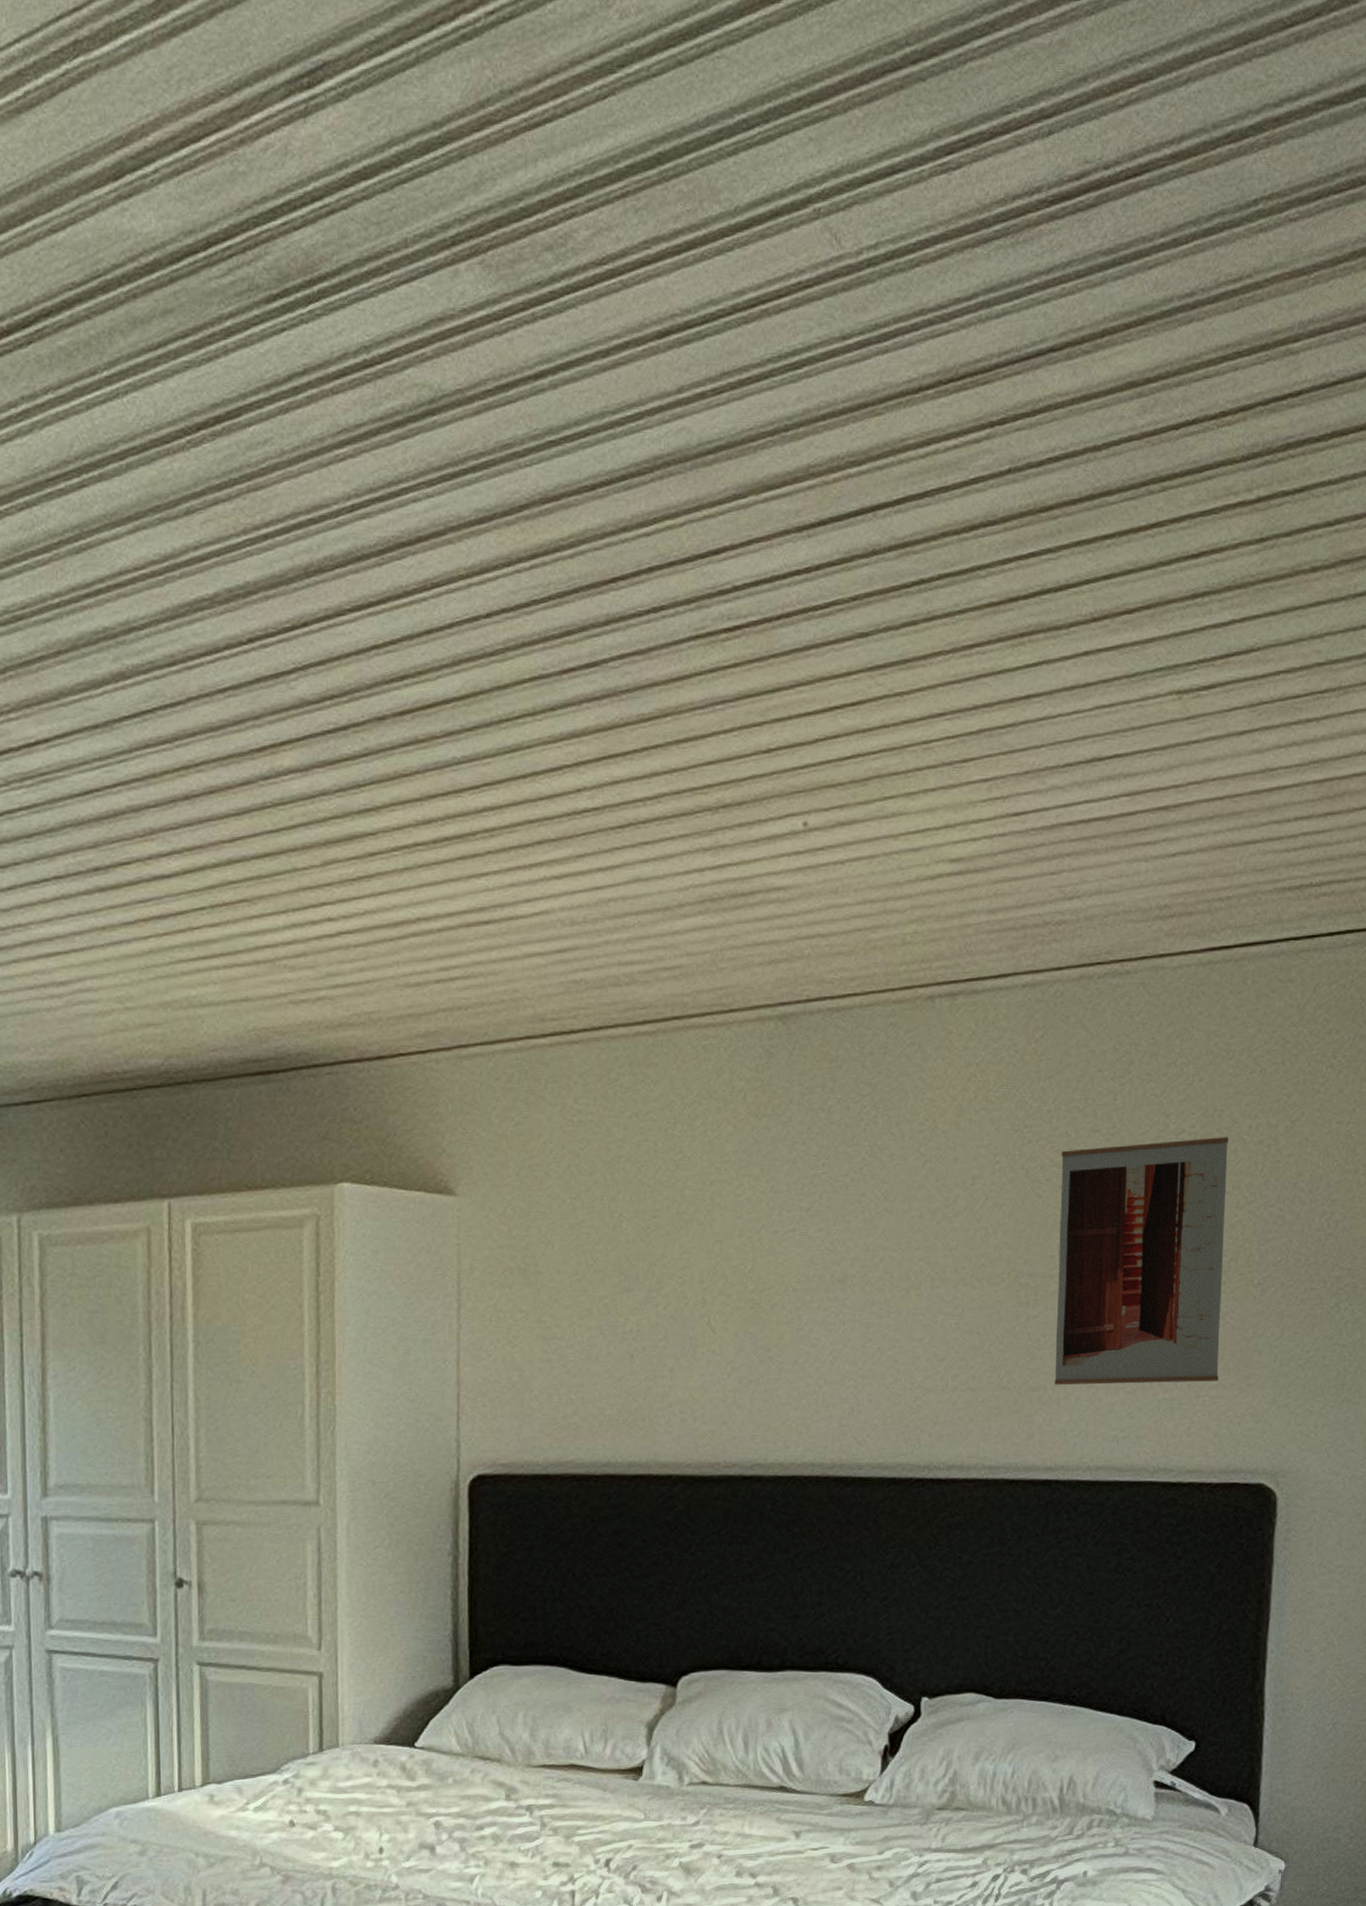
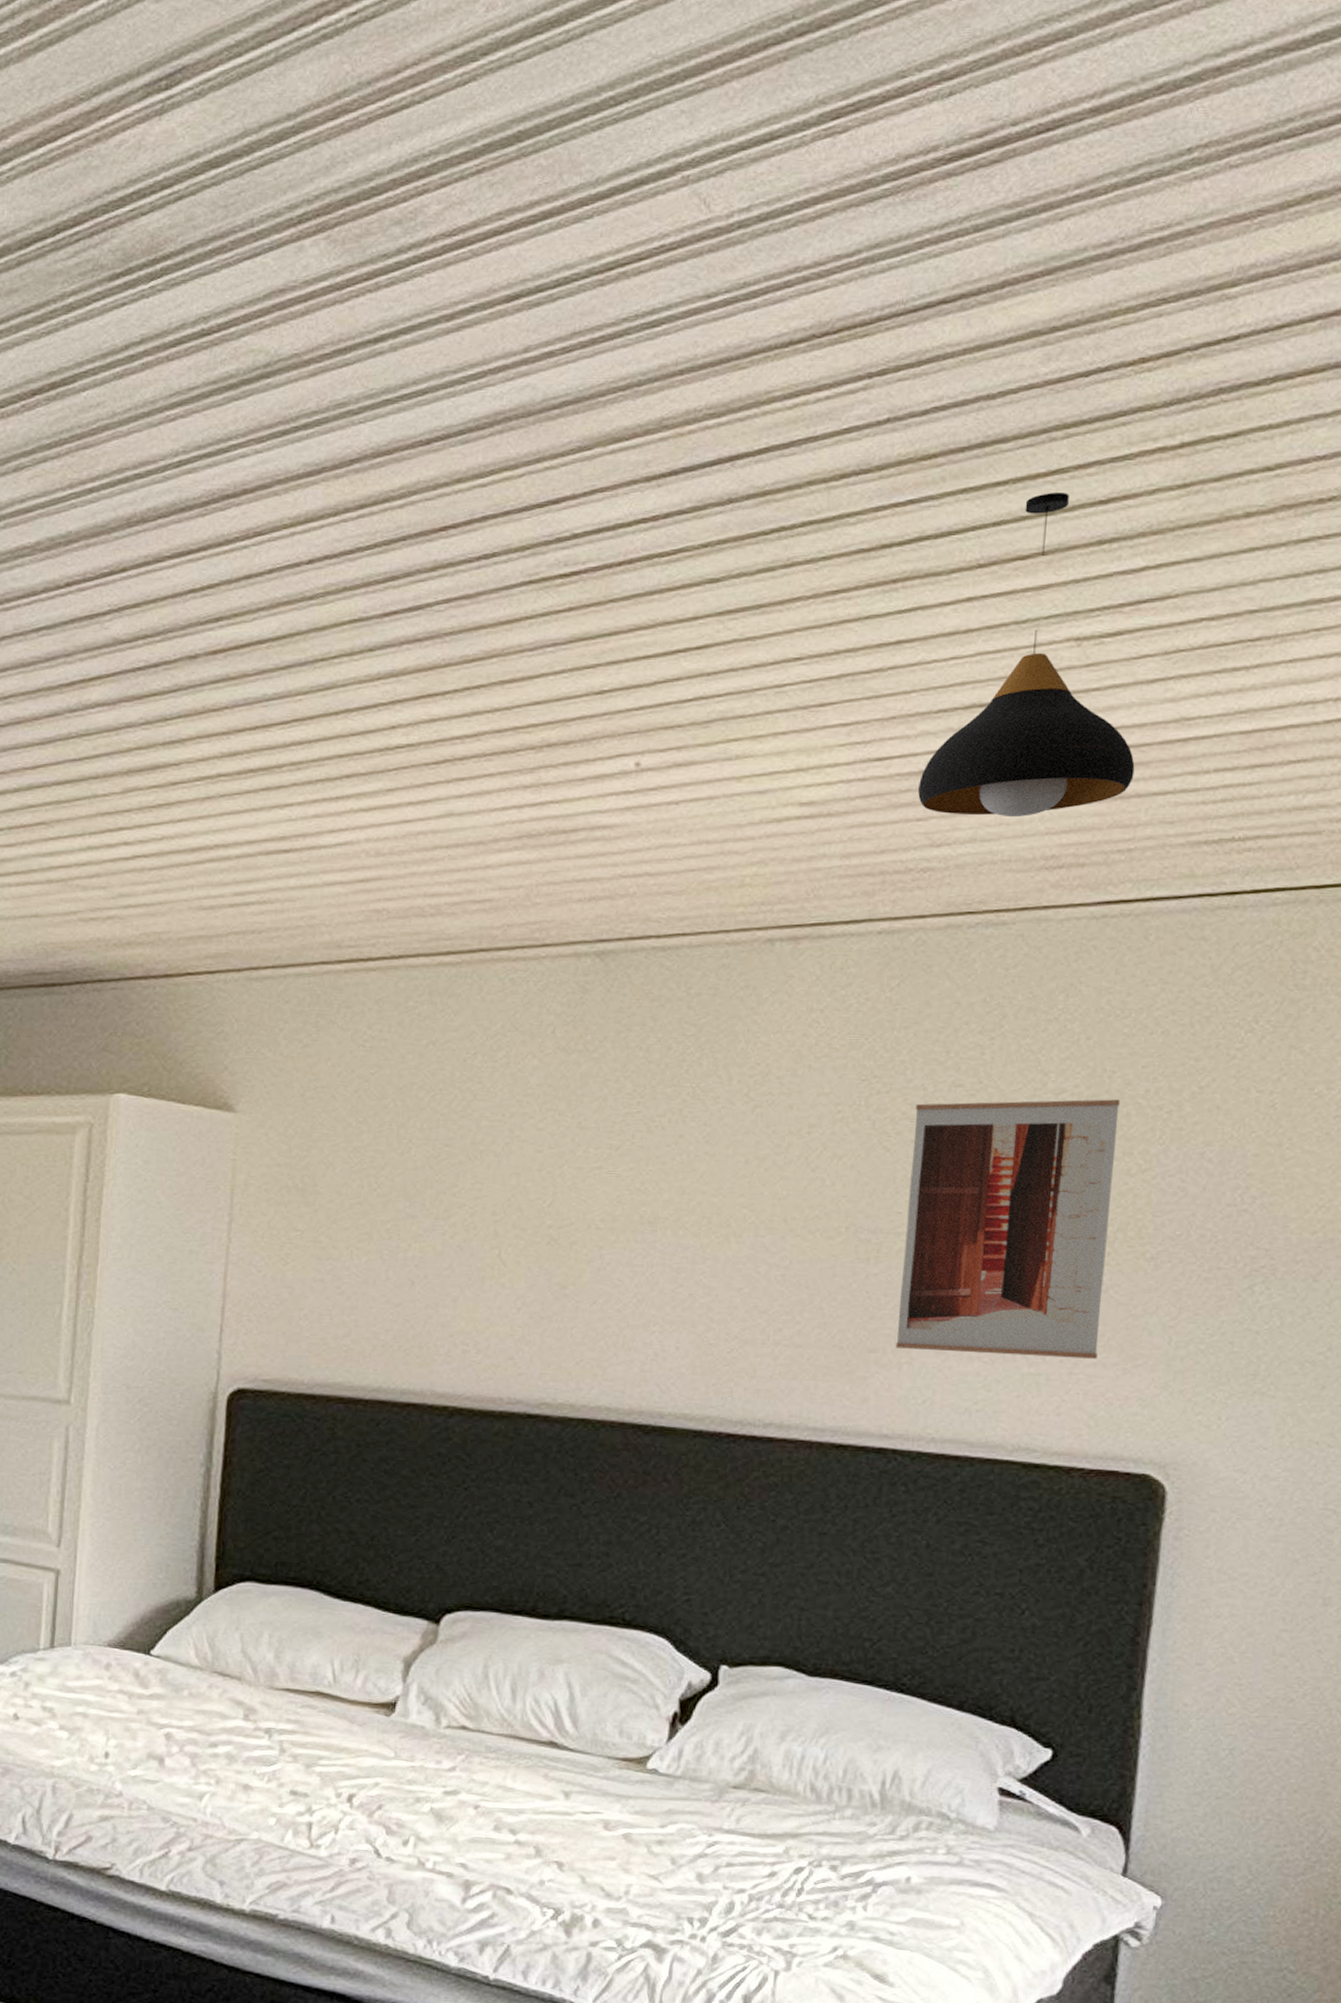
pendant light: none [1051,546,1230,869] -> present [918,493,1135,818]

